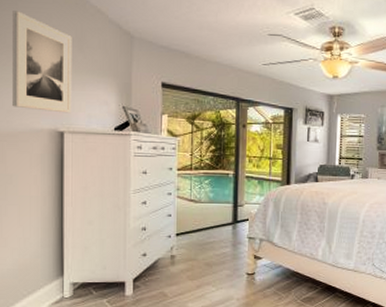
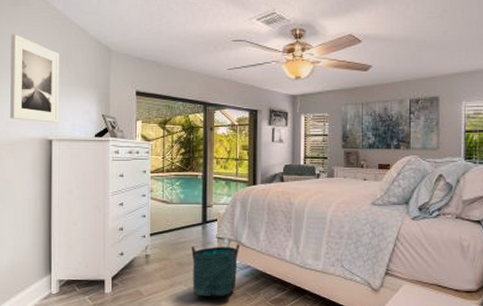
storage basket: none [221,244,271,297] -> present [191,244,239,297]

